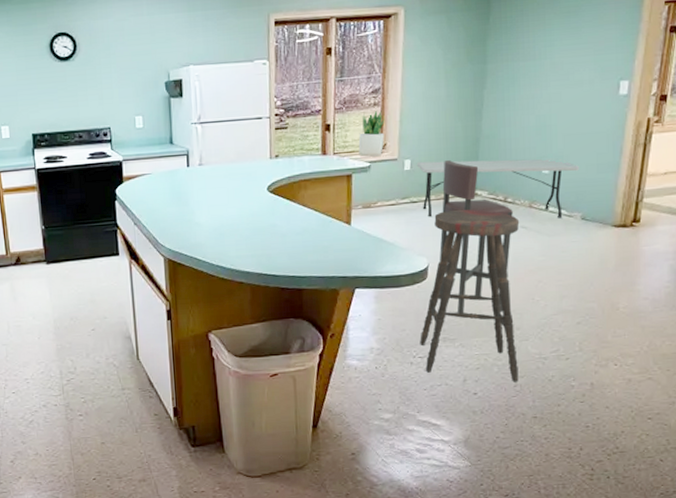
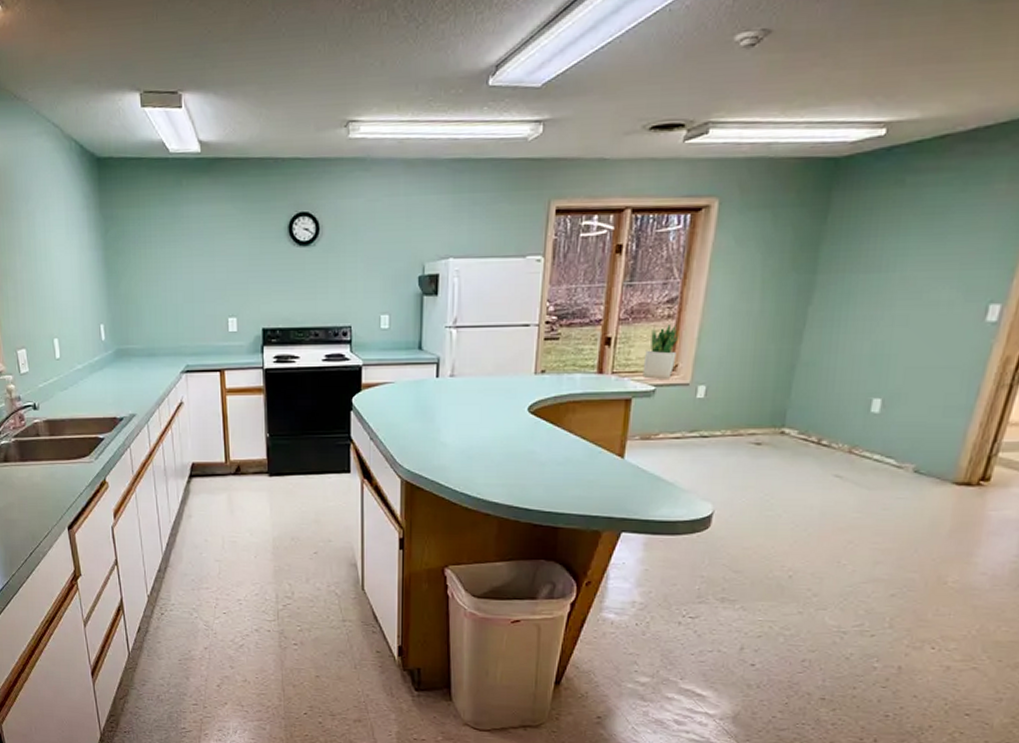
folding table: present [416,158,580,218] -> none [712,388,921,469]
bar stool: present [420,209,520,382] -> none [692,449,834,657]
bar stool: present [439,160,513,314] -> none [722,390,827,574]

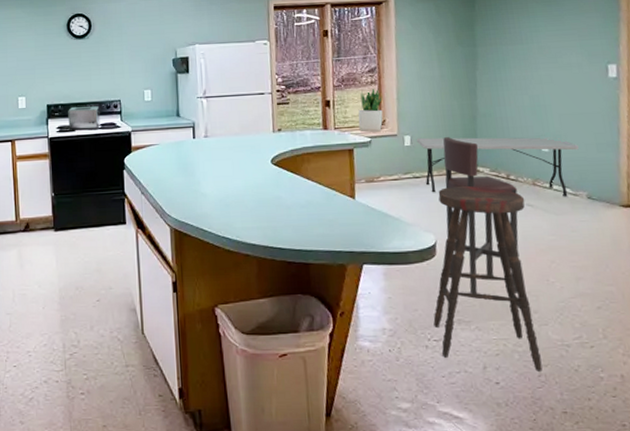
toaster: none [287,332,327,362] -> present [68,106,101,130]
bar stool: none [692,449,834,657] -> present [433,185,543,371]
folding table: none [712,388,921,469] -> present [416,137,580,197]
bar stool: none [722,390,827,574] -> present [443,137,519,295]

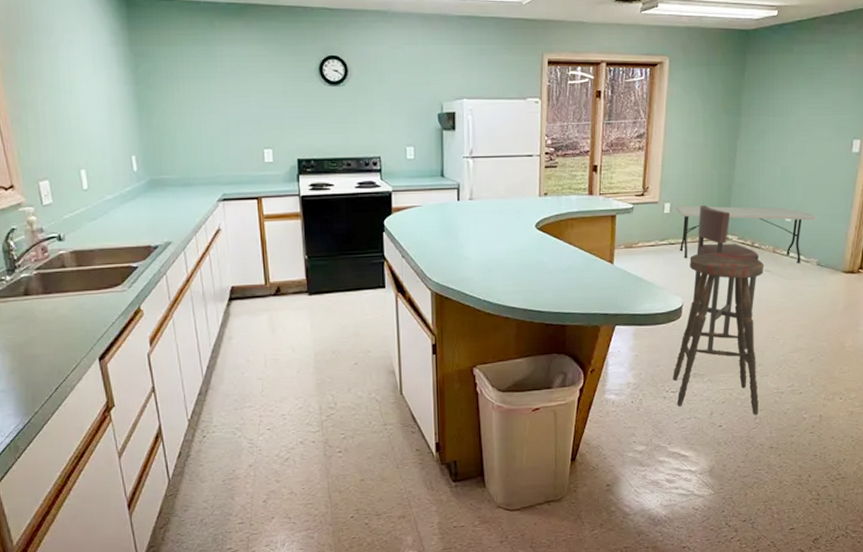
toaster: present [68,106,101,130] -> none [322,162,359,189]
planter: present [357,88,383,133] -> none [623,155,648,200]

